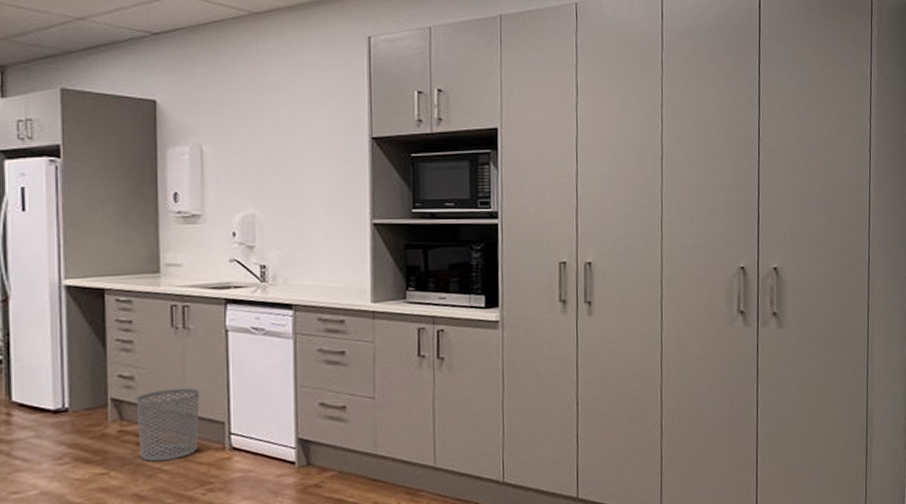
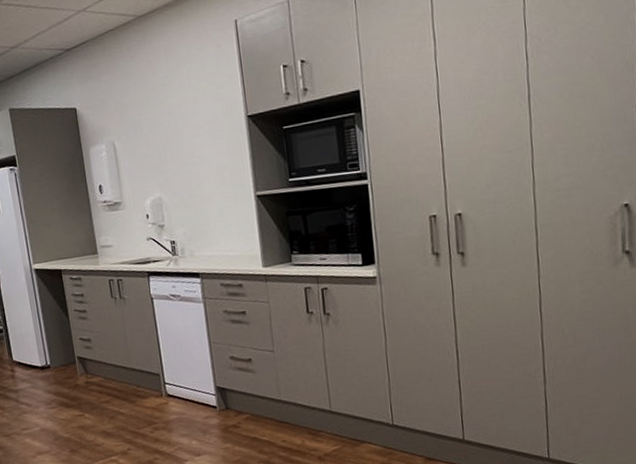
waste bin: present [136,387,200,462] -> none [94,346,143,406]

